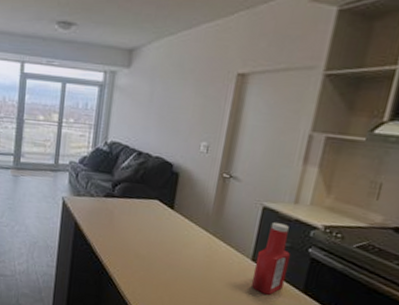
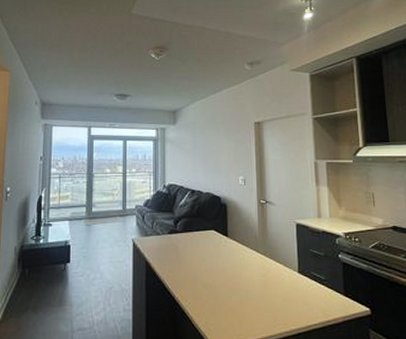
ketchup bottle: present [250,221,291,295] -> none [301,235,328,303]

